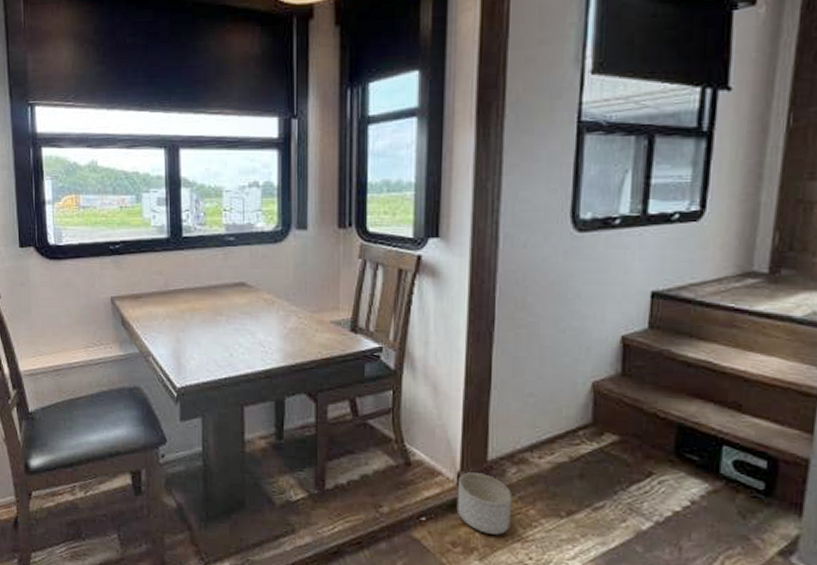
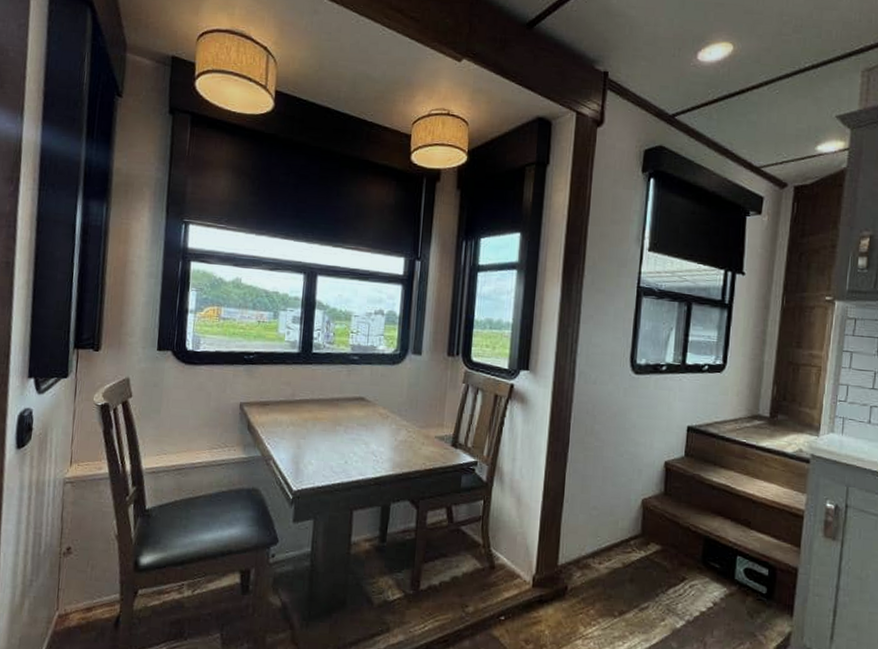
planter: present [456,472,512,535] -> none [530,575,576,633]

